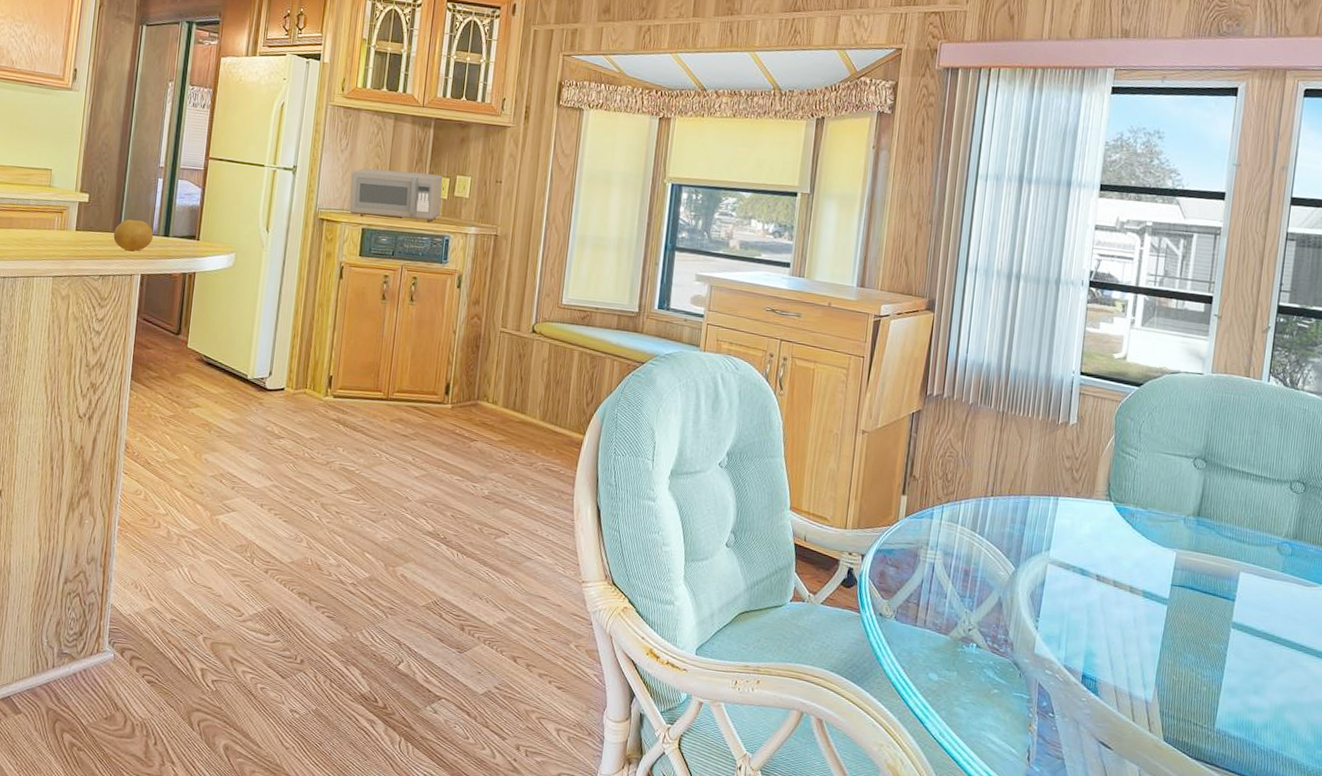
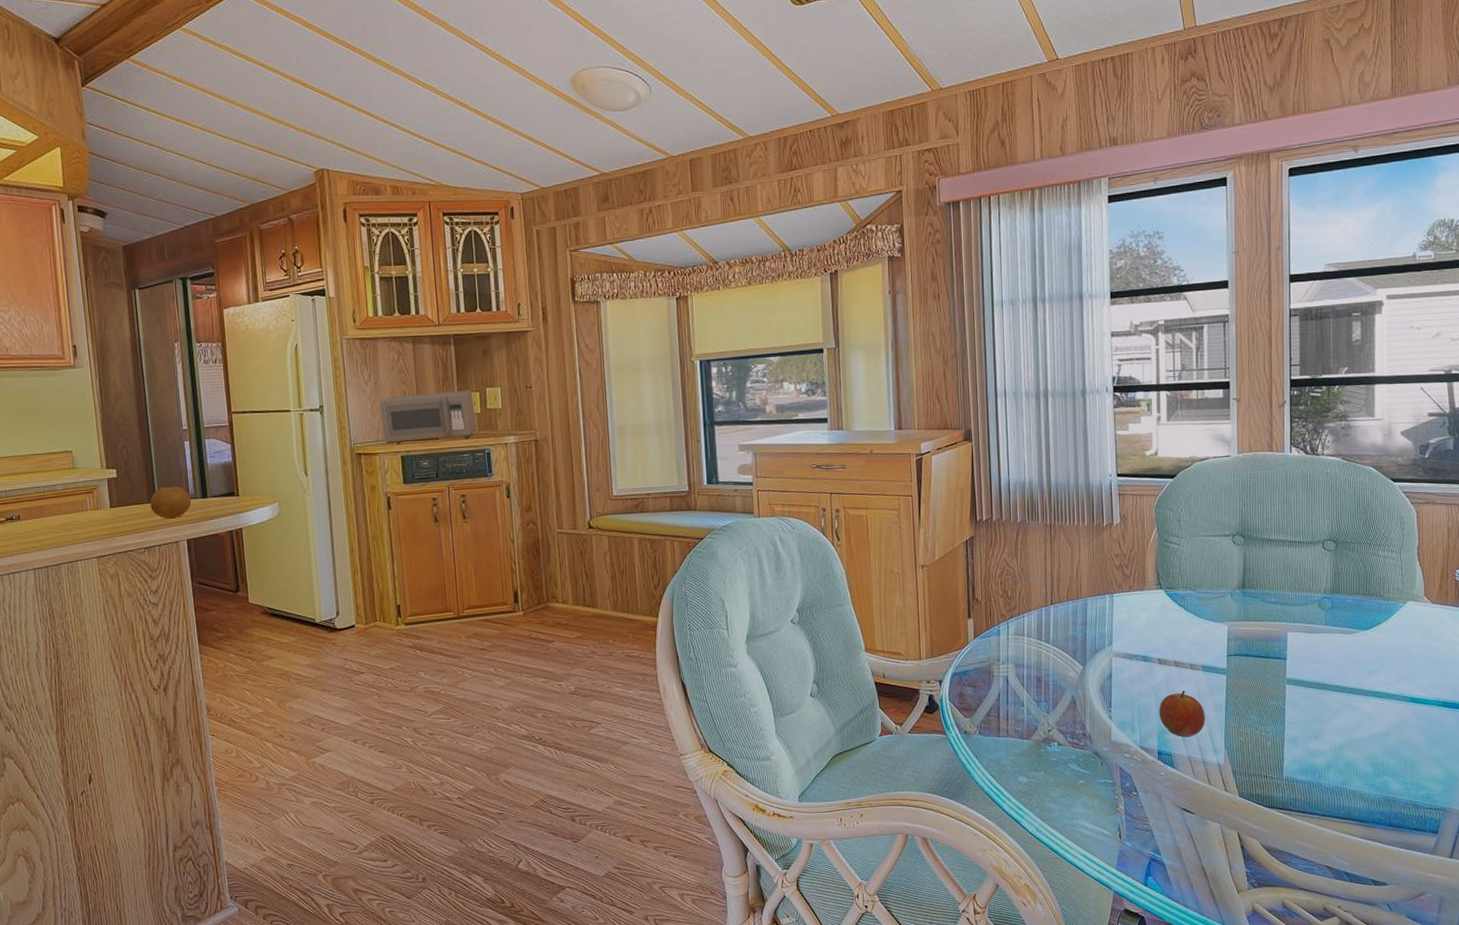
fruit: none [1089,613,1139,666] -> present [1159,690,1206,738]

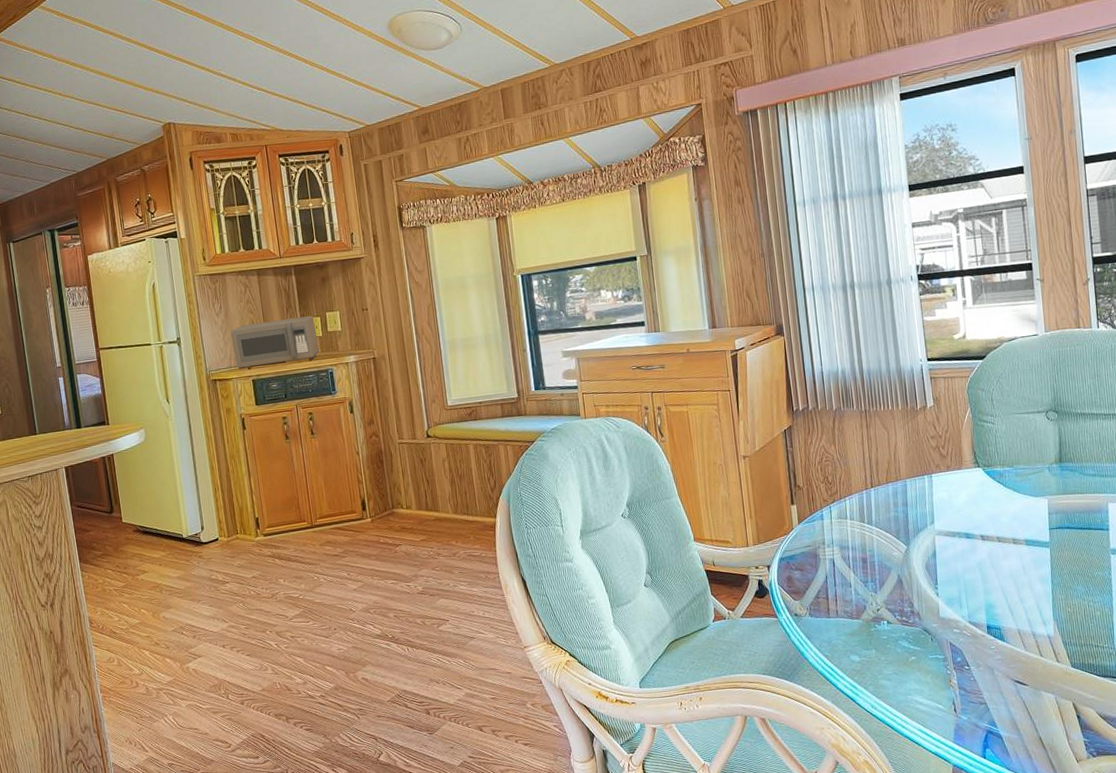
fruit: present [150,487,192,518] -> none [31,419,68,449]
fruit: present [1159,690,1206,738] -> none [985,565,1033,611]

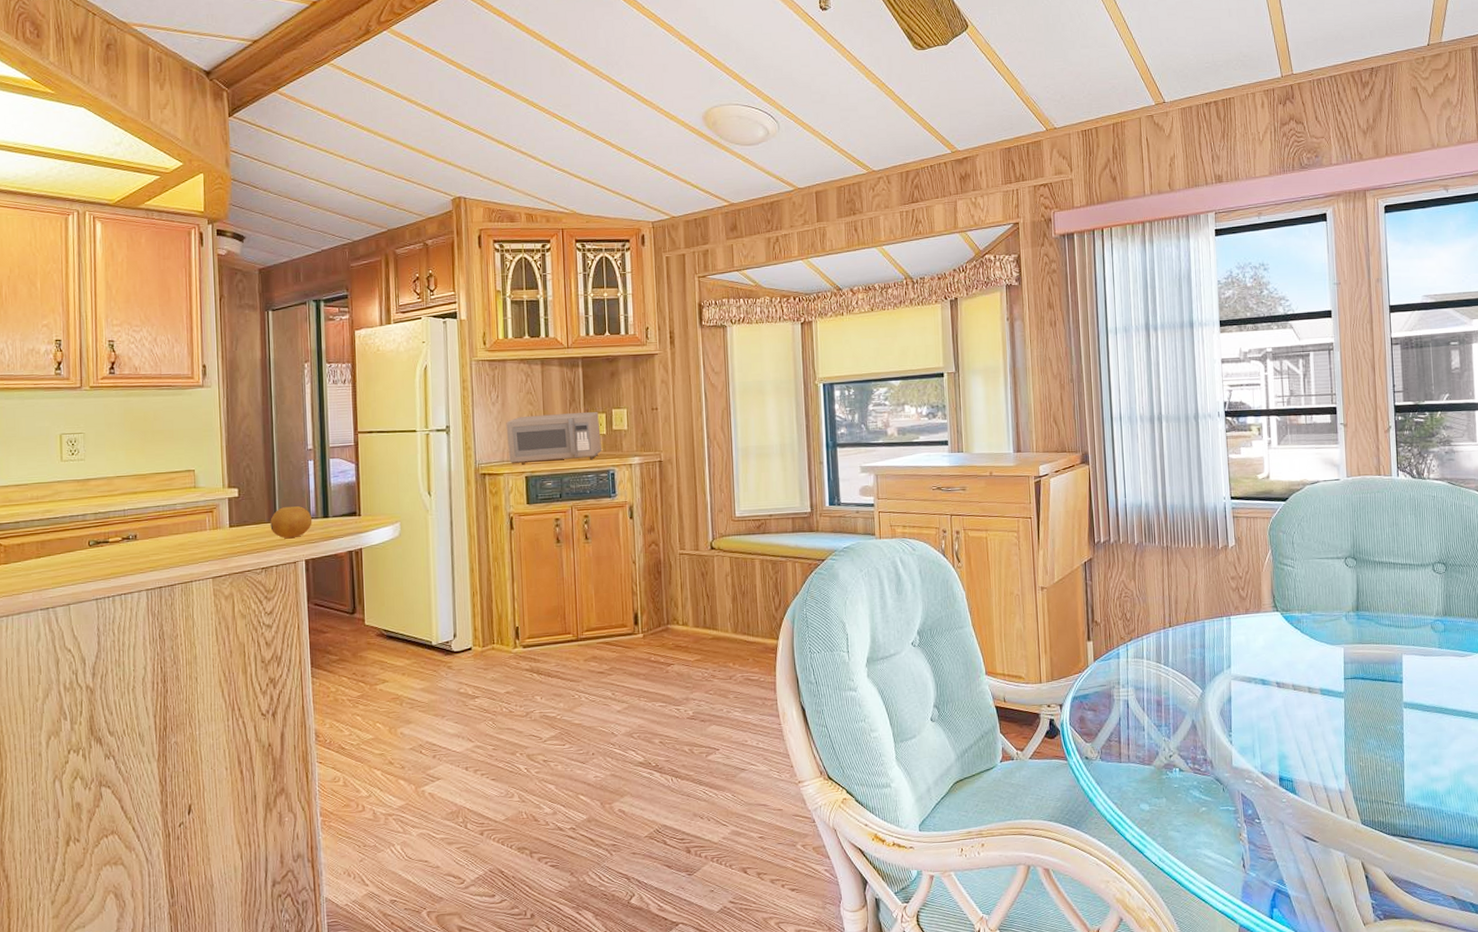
fruit: none [31,419,68,449] -> present [270,506,313,538]

